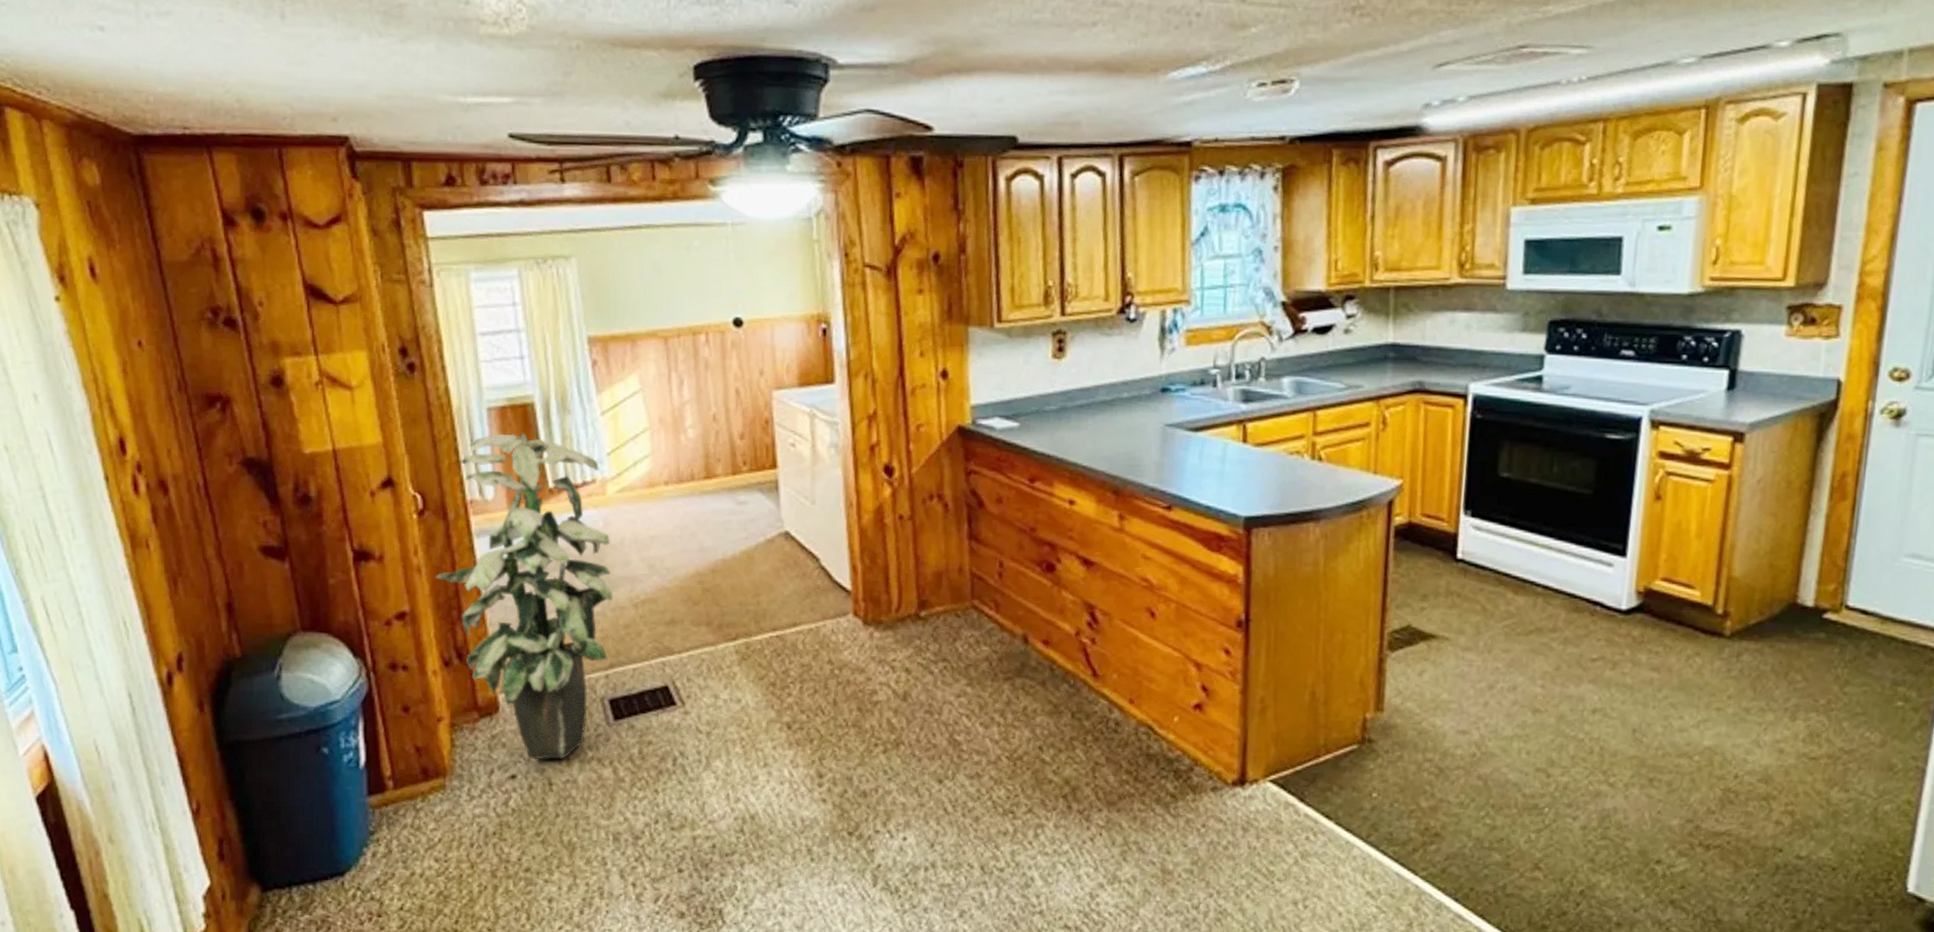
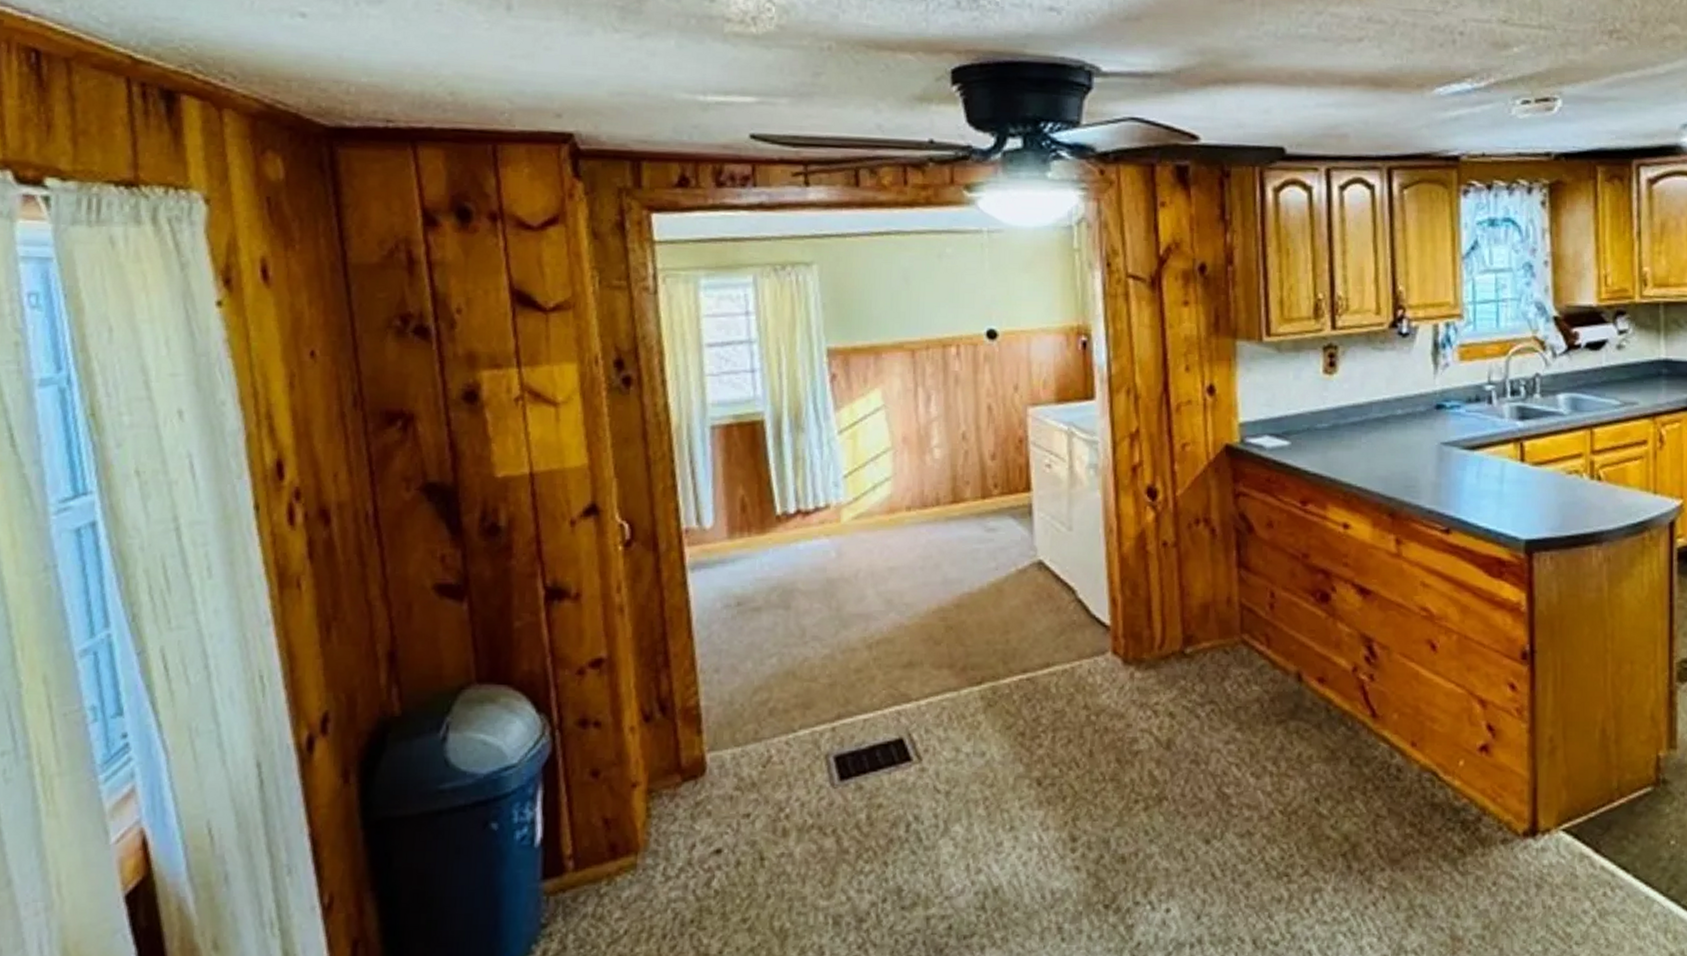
indoor plant: present [435,433,614,760] -> none [639,453,845,830]

